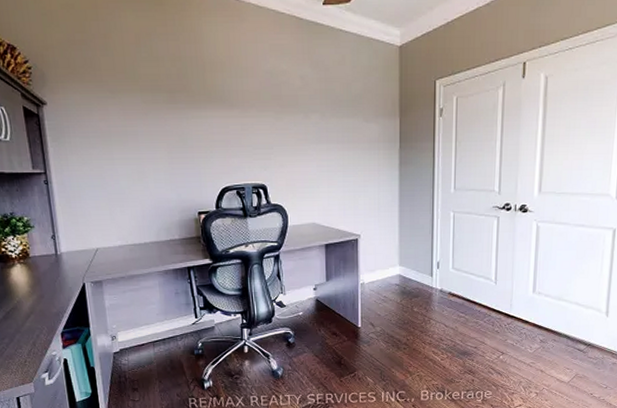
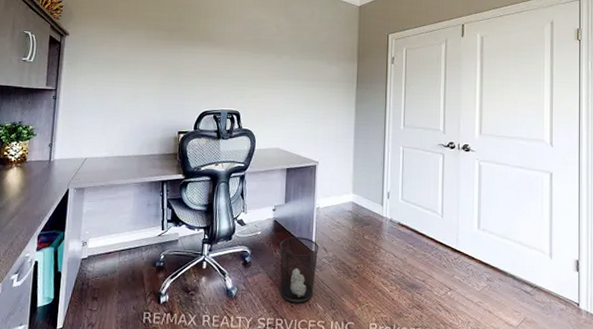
waste bin: none [323,314,366,378] -> present [279,237,319,303]

